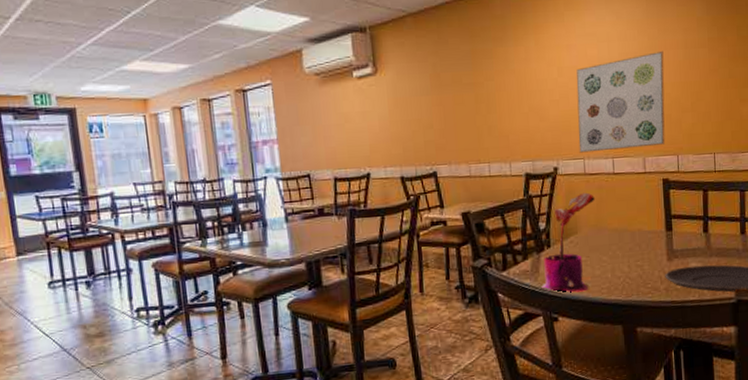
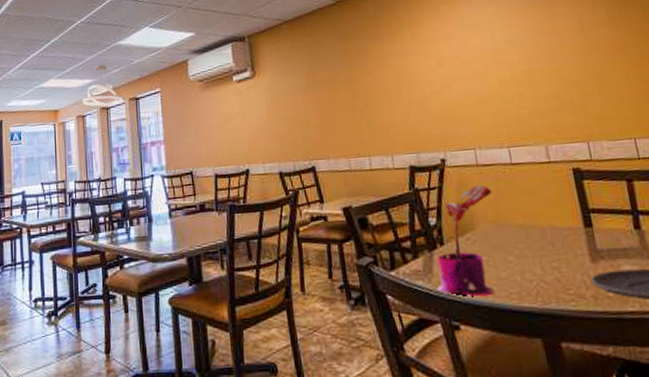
pendant light: none [177,48,228,97] -> present [82,65,123,107]
wall art: present [575,50,666,153] -> none [457,34,571,143]

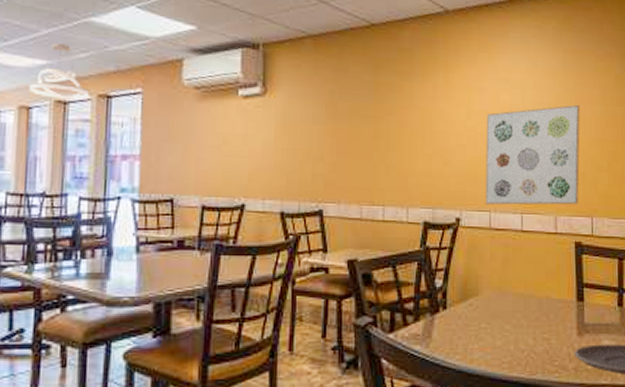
potted plant: present [437,185,495,297] -> none [433,249,501,365]
wall art: none [457,34,571,143] -> present [485,104,580,206]

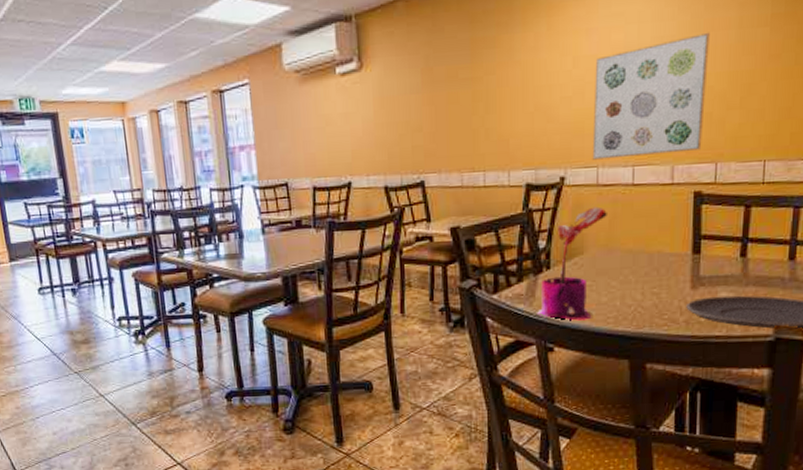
pendant light: present [28,43,90,100] -> none [154,45,205,100]
potted plant: none [433,249,501,365] -> present [537,206,609,321]

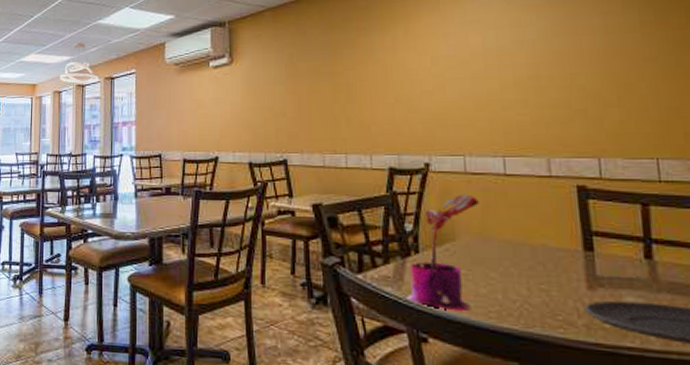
pendant light: none [154,45,205,100] -> present [59,43,99,84]
wall art: present [592,32,710,160] -> none [454,37,580,149]

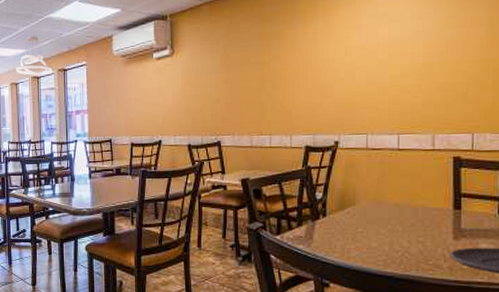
potted plant: present [406,194,481,312] -> none [314,166,377,262]

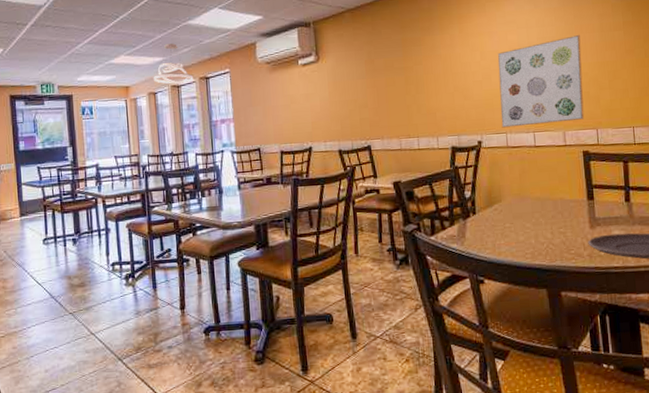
wall art: none [362,28,463,128] -> present [497,34,585,128]

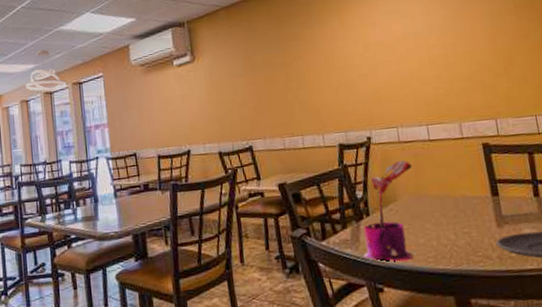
potted plant: none [468,164,519,257] -> present [363,160,414,262]
wall art: present [497,34,585,128] -> none [381,20,481,122]

